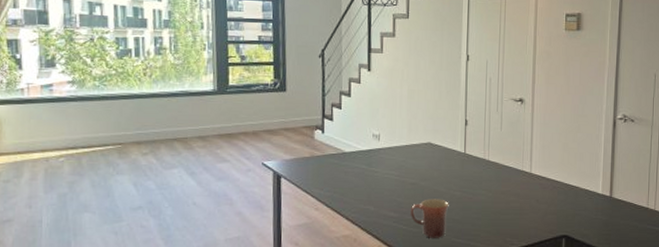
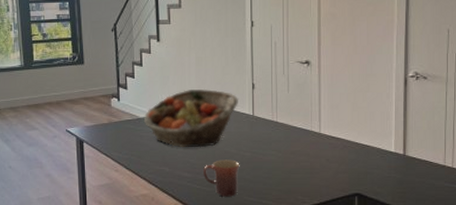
fruit basket: none [349,124,451,186] -> present [143,89,239,148]

